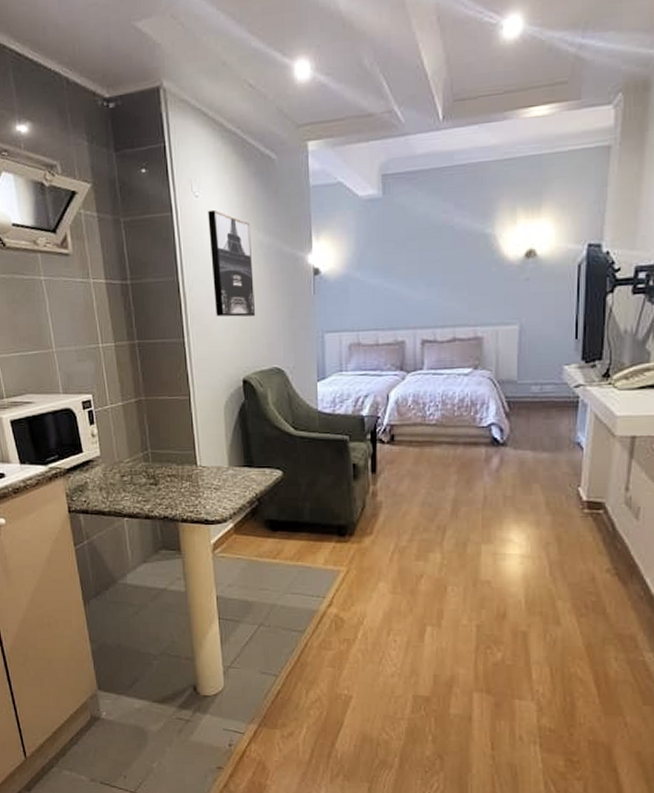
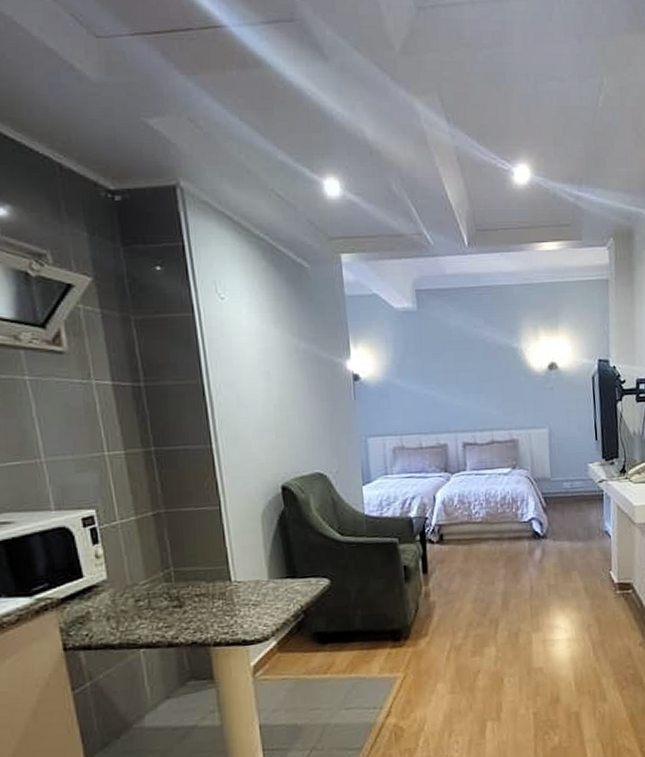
wall art: present [208,209,255,317] -> none [236,312,292,422]

